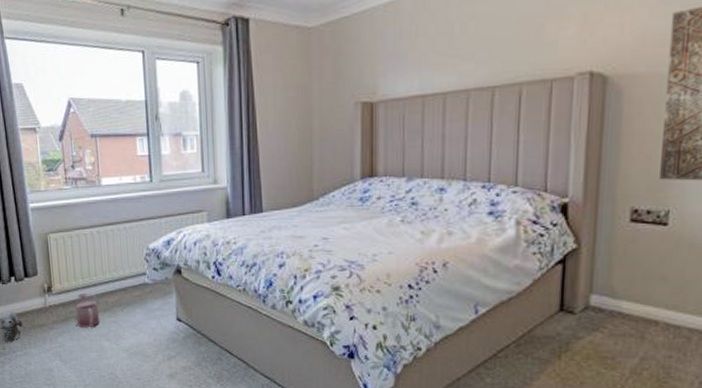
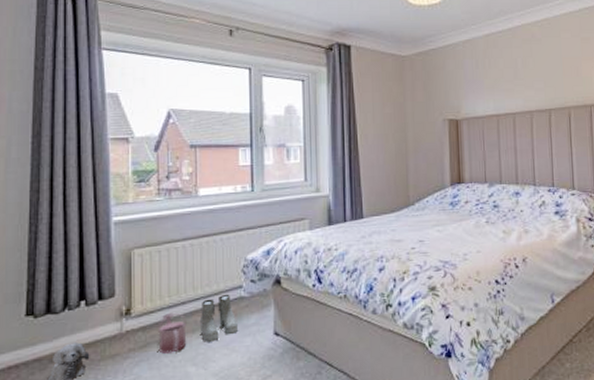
boots: none [109,279,144,322] -> present [199,294,238,342]

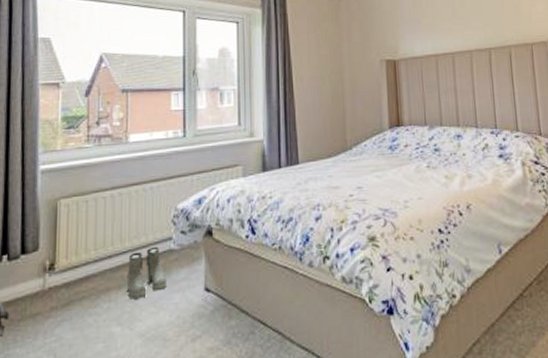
watering can: present [157,312,187,354] -> none [81,266,113,312]

